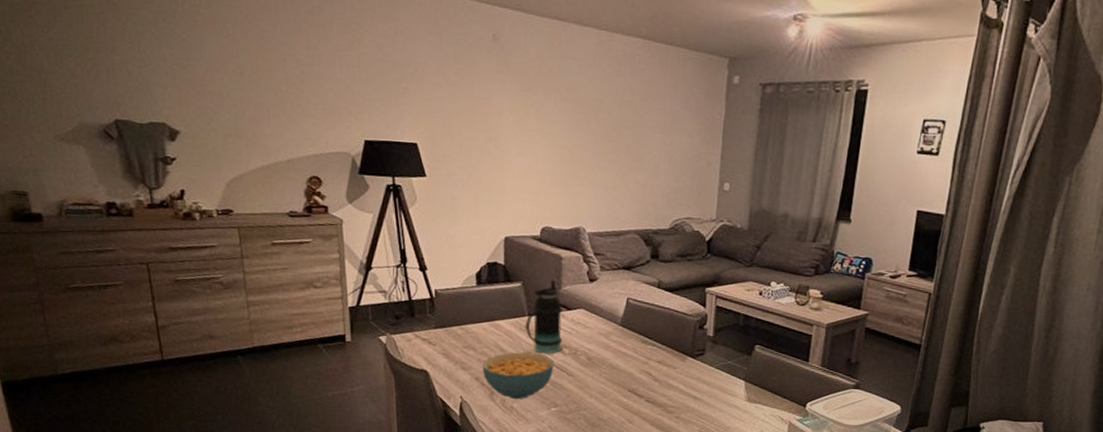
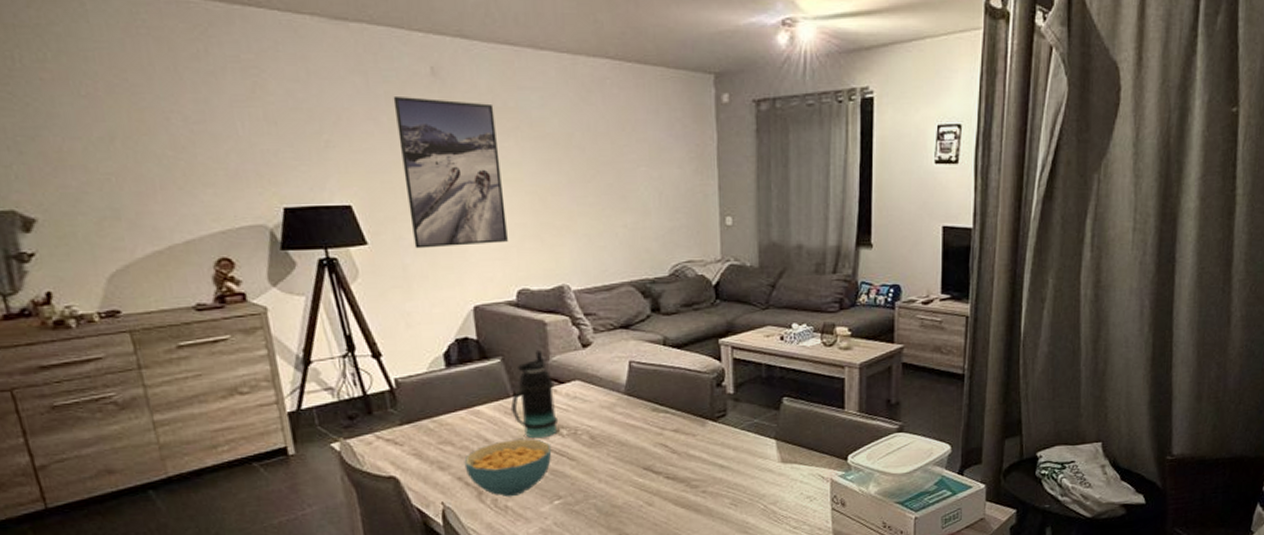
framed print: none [460,56,540,187] -> present [393,97,508,249]

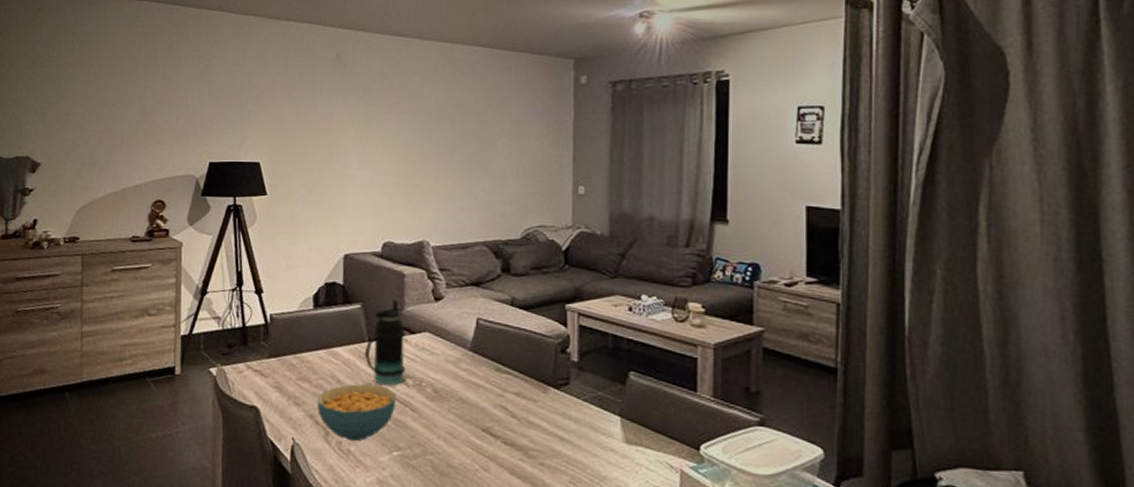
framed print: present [393,97,508,249] -> none [303,77,382,201]

